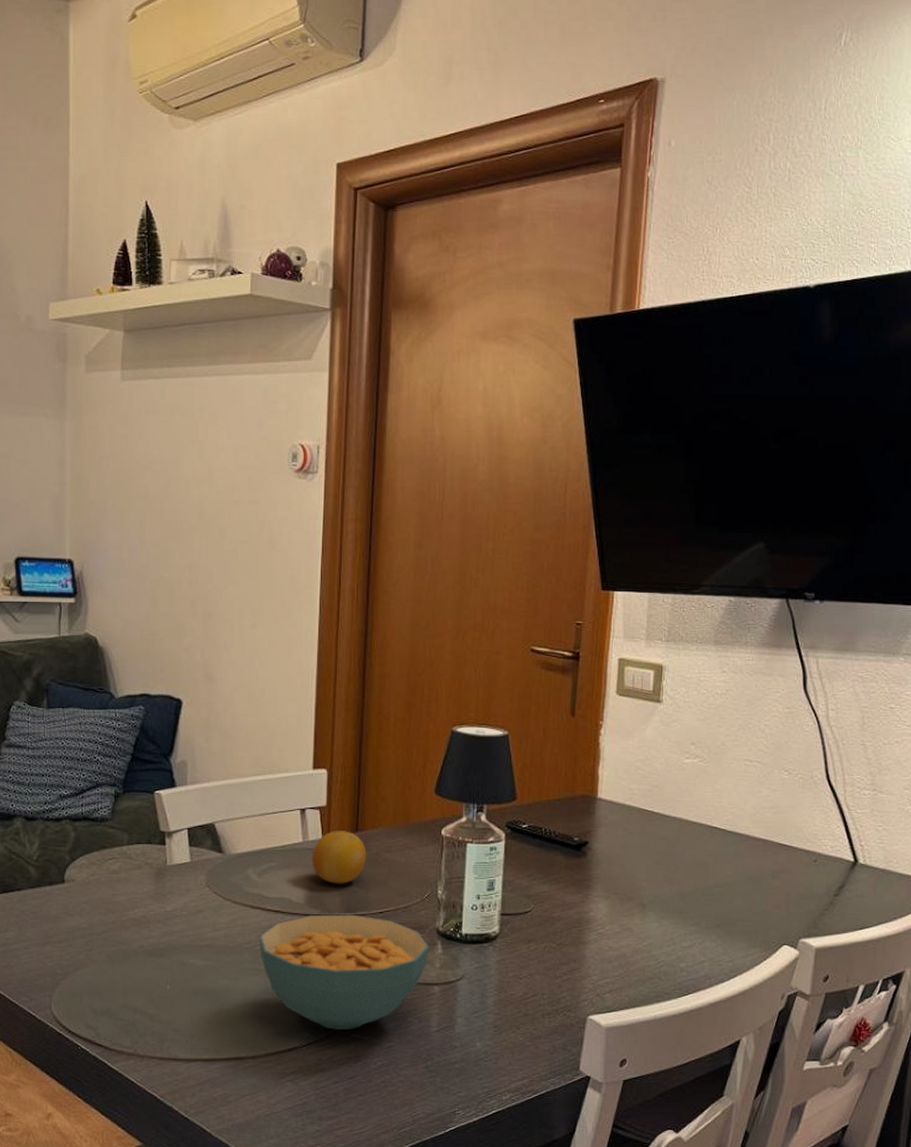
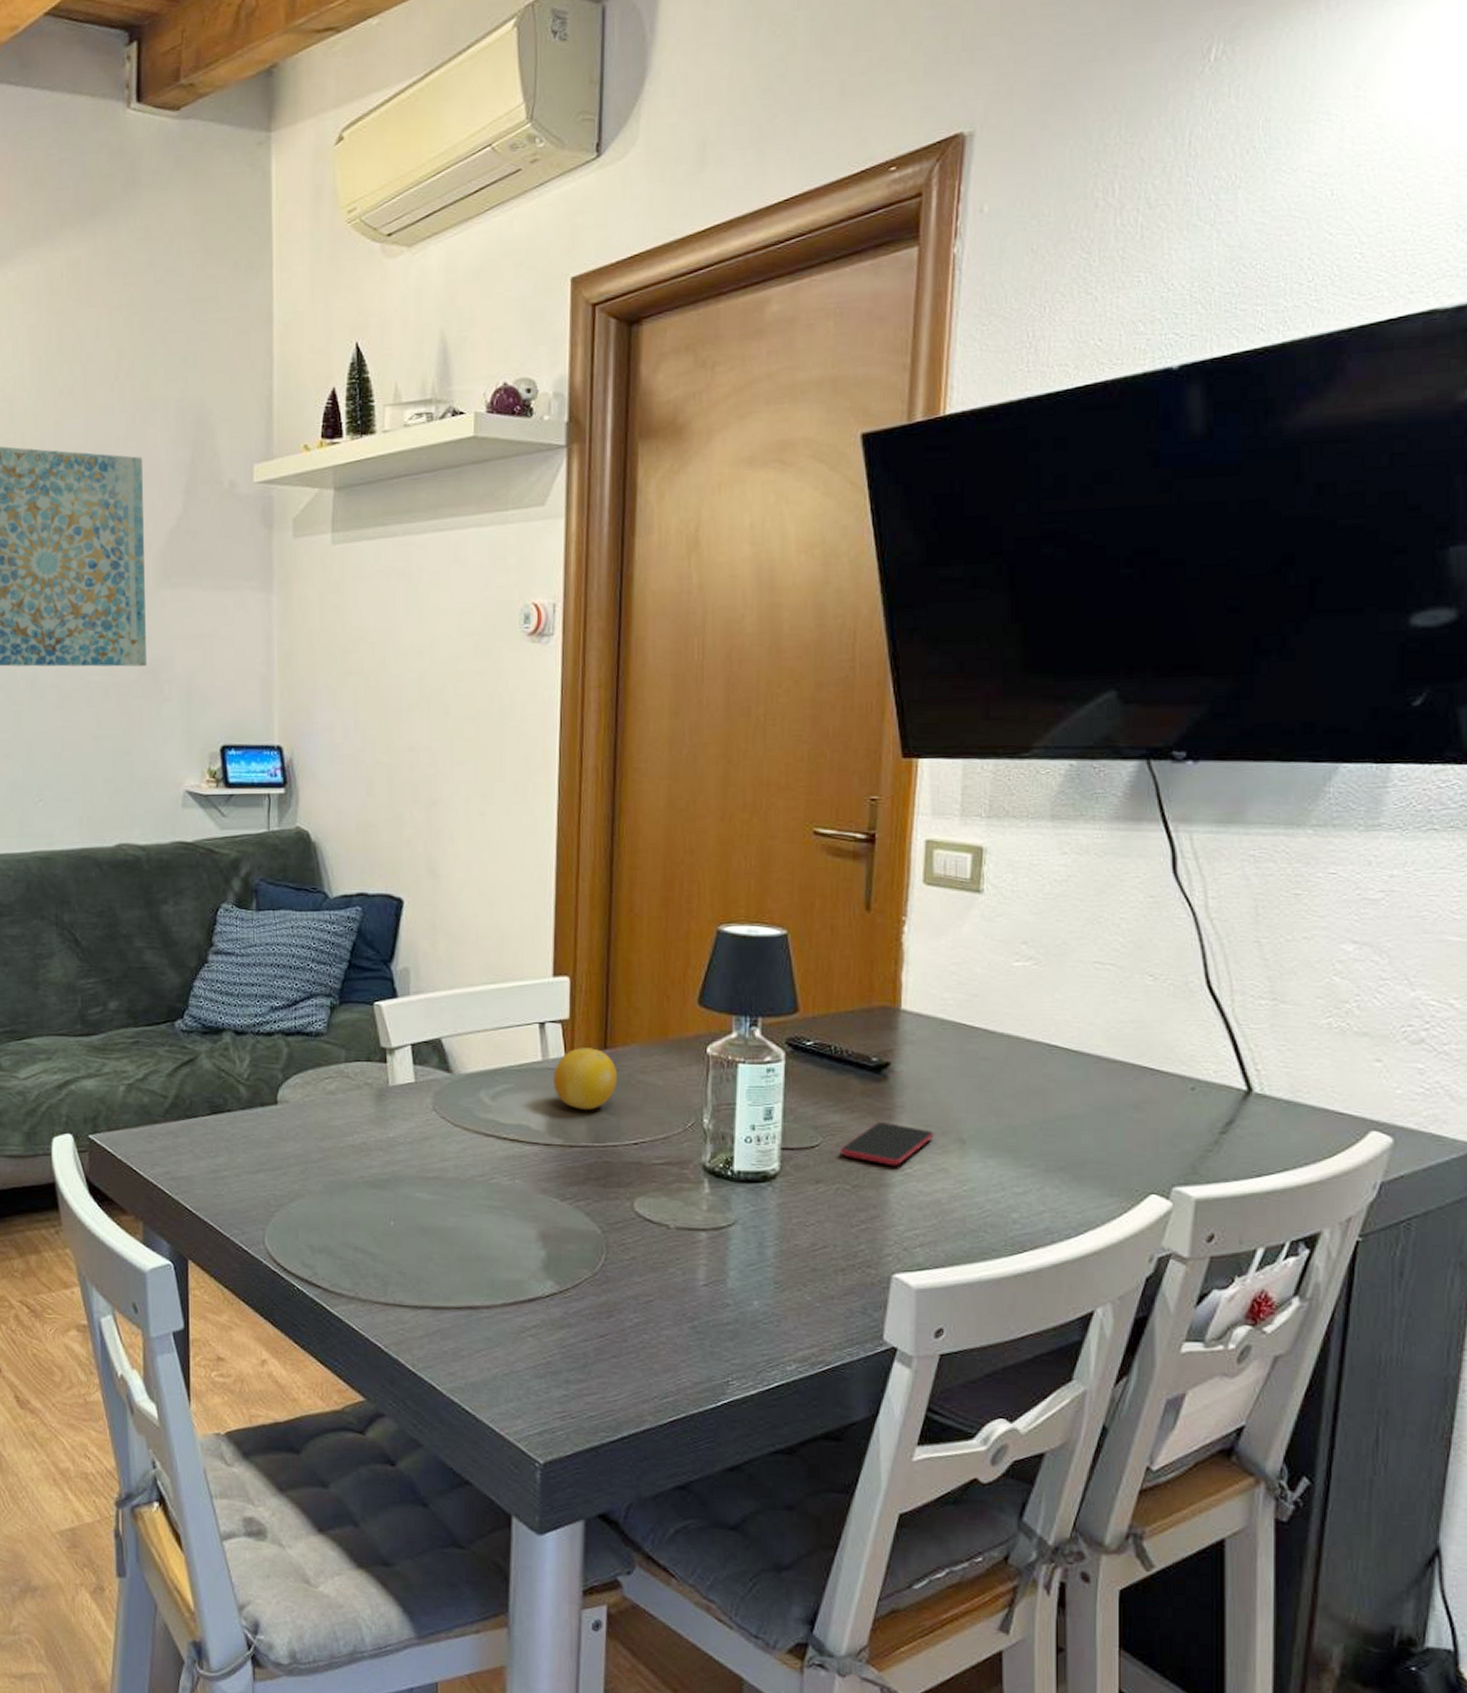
cereal bowl: present [258,914,430,1030] -> none [493,1145,695,1280]
smartphone: none [547,890,622,927] -> present [839,1121,935,1167]

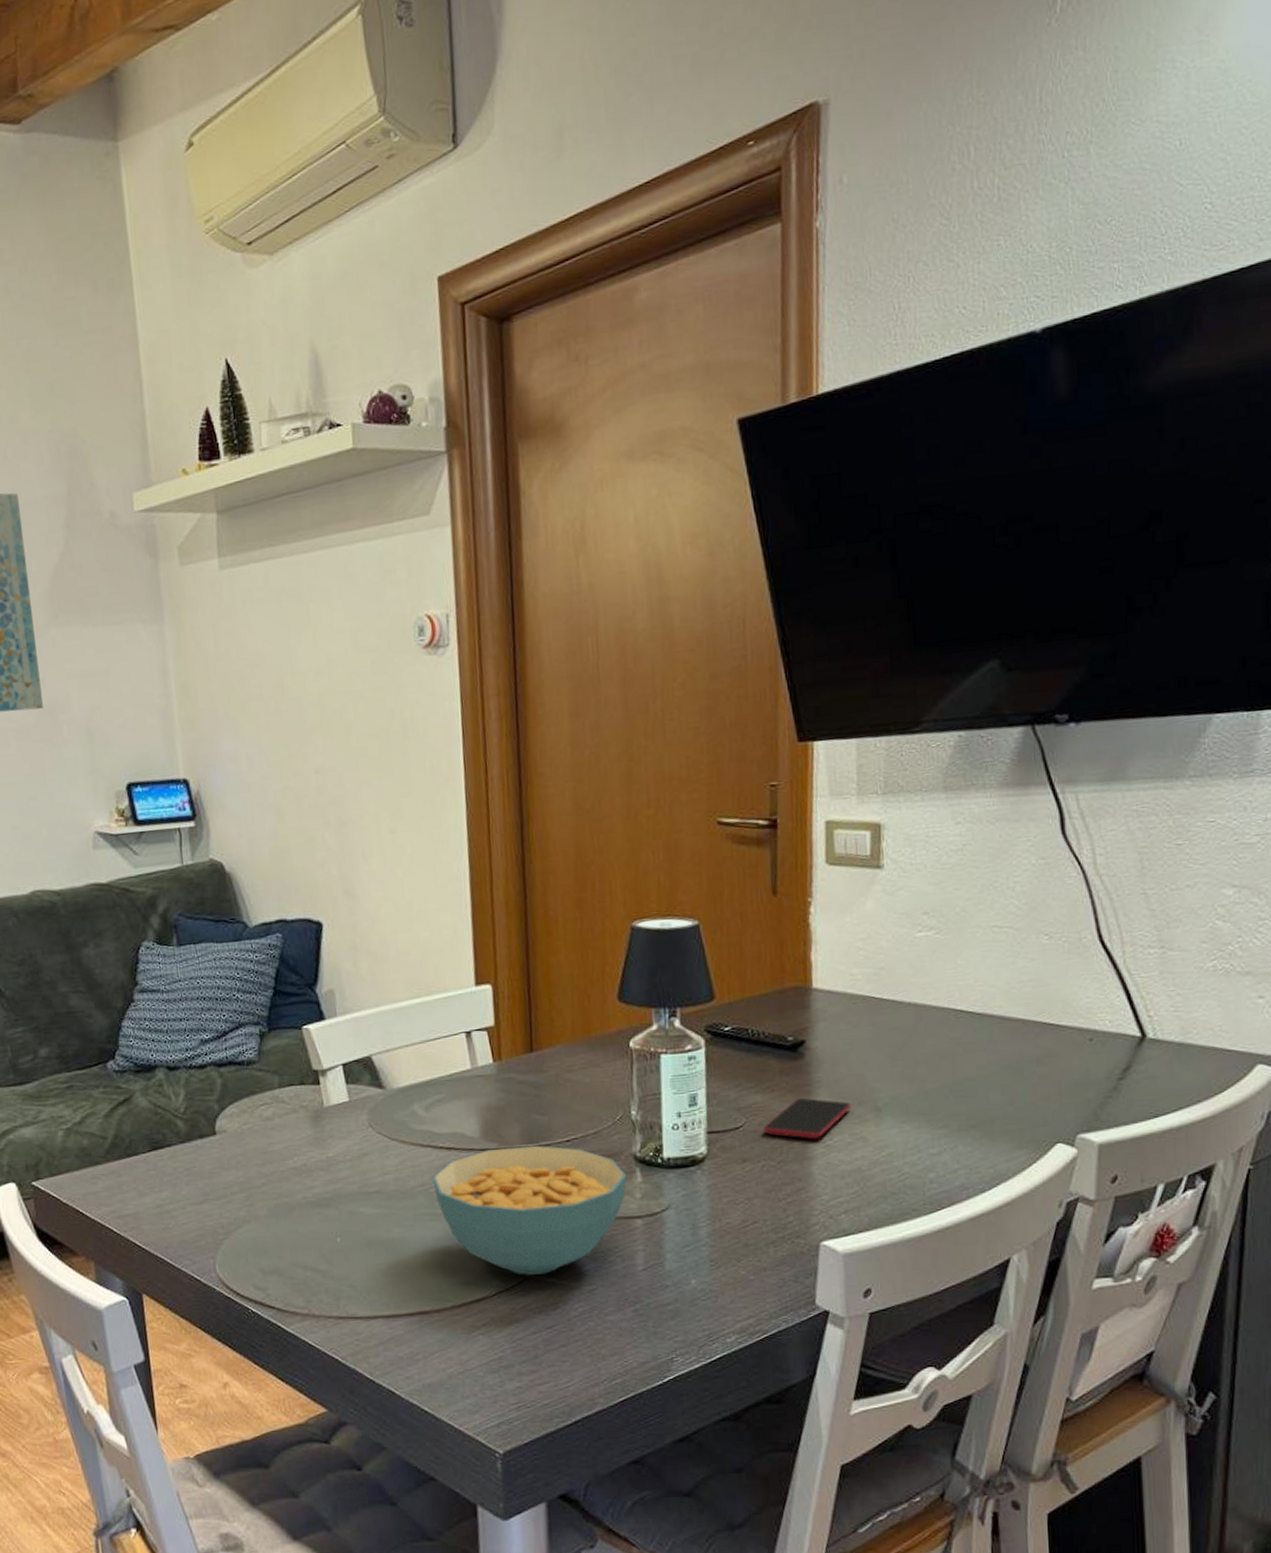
cereal bowl: none [493,1145,695,1280] -> present [432,1145,627,1275]
fruit: present [553,1048,618,1110] -> none [483,1052,546,1113]

